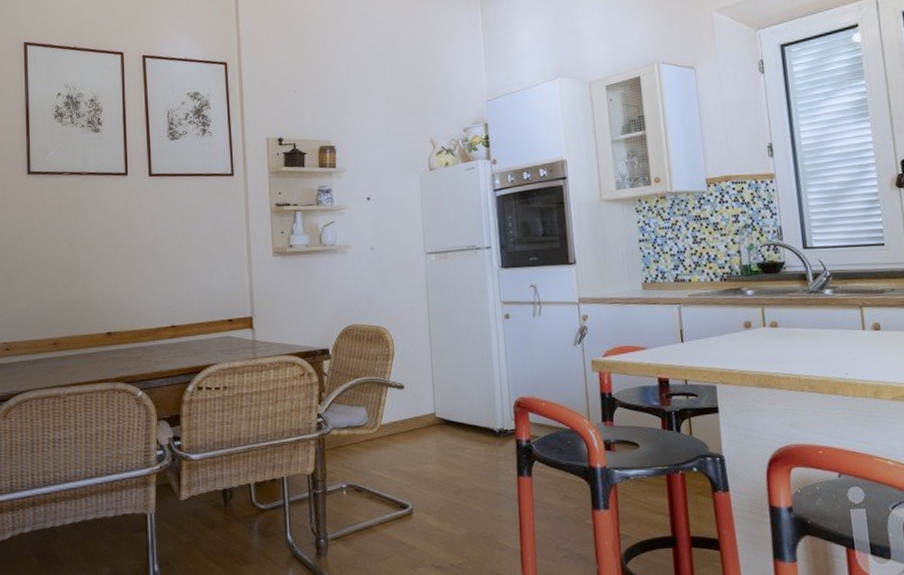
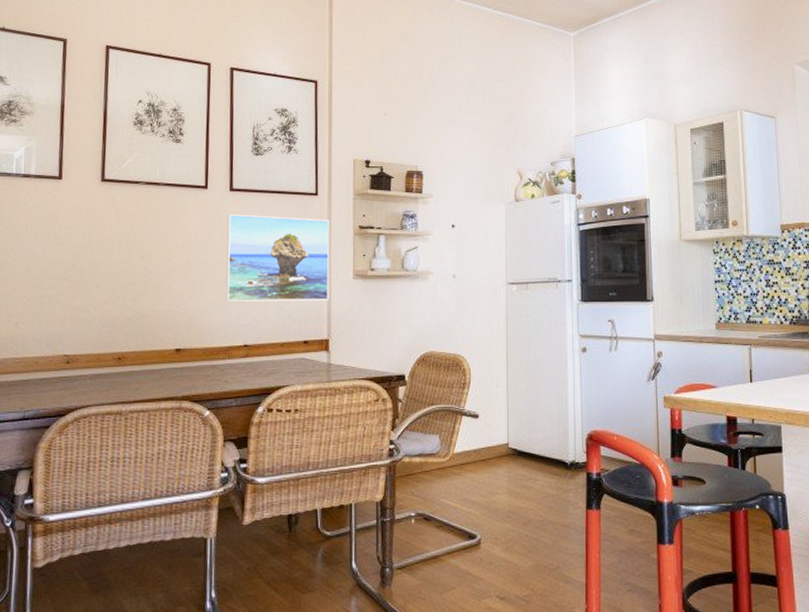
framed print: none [148,198,250,284] -> present [226,214,330,302]

